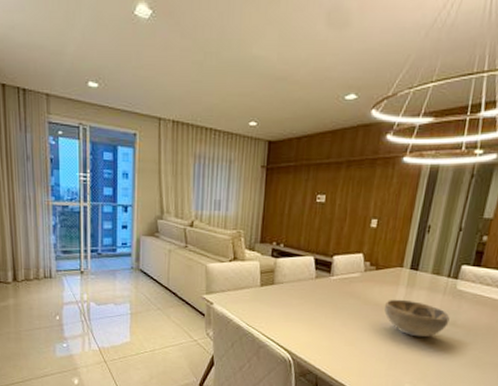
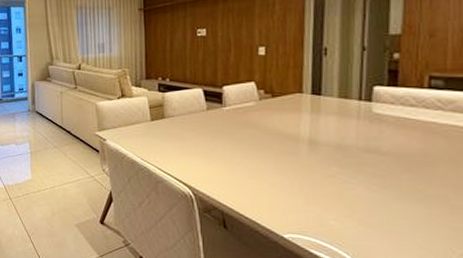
decorative bowl: present [384,299,450,337] -> none [288,127,371,168]

